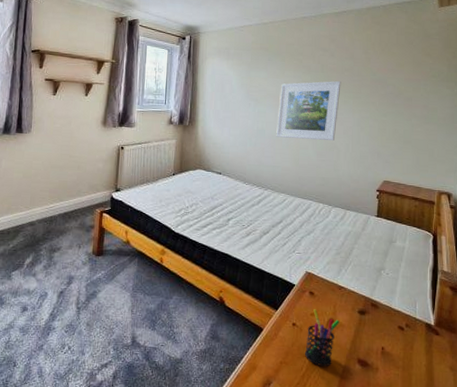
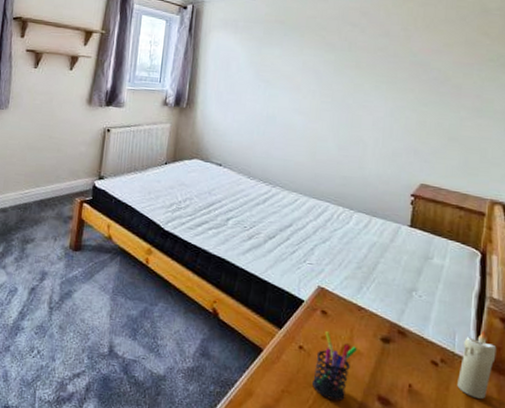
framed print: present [276,80,341,141] -> none [289,61,373,133]
candle: none [419,298,448,354] -> present [457,330,497,399]

